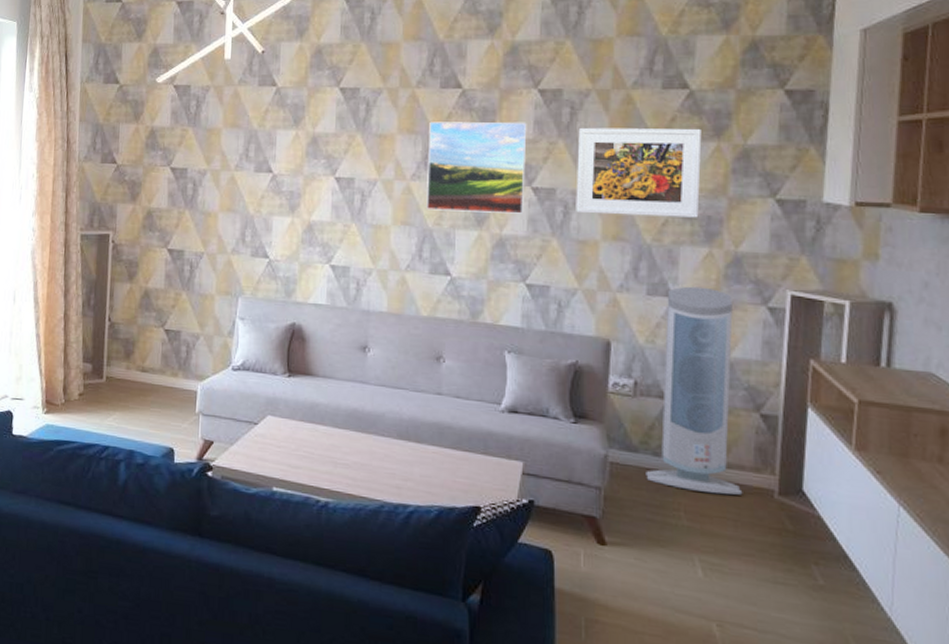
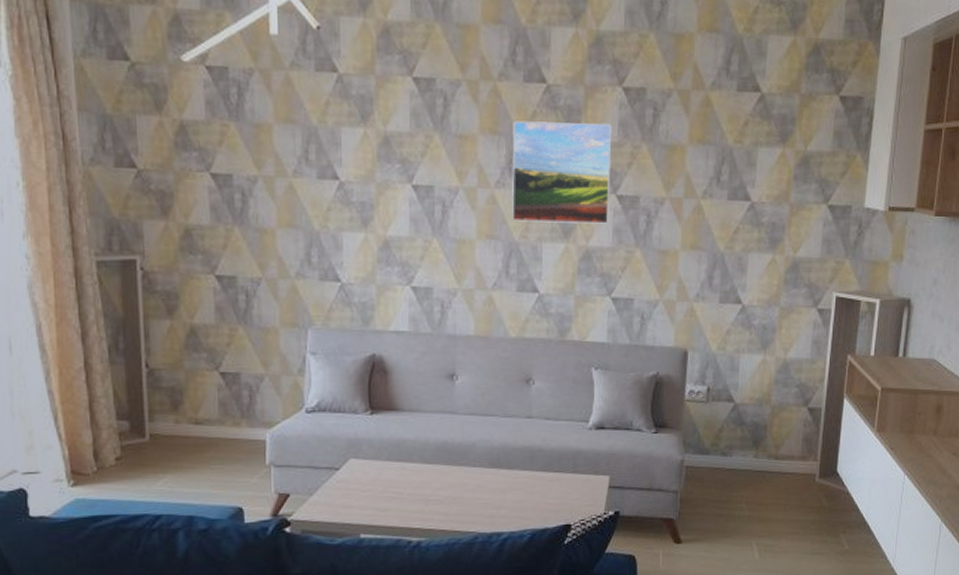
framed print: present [576,127,702,218] -> none [658,130,770,225]
air purifier: present [646,286,743,495] -> none [715,292,792,484]

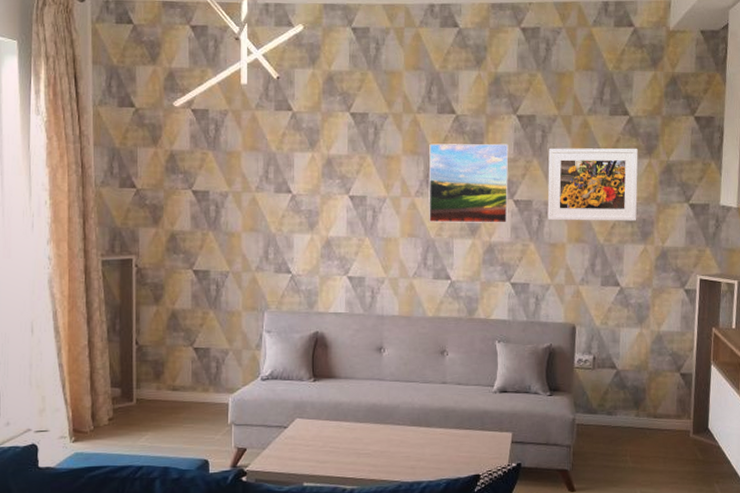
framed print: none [658,130,770,225] -> present [547,148,638,221]

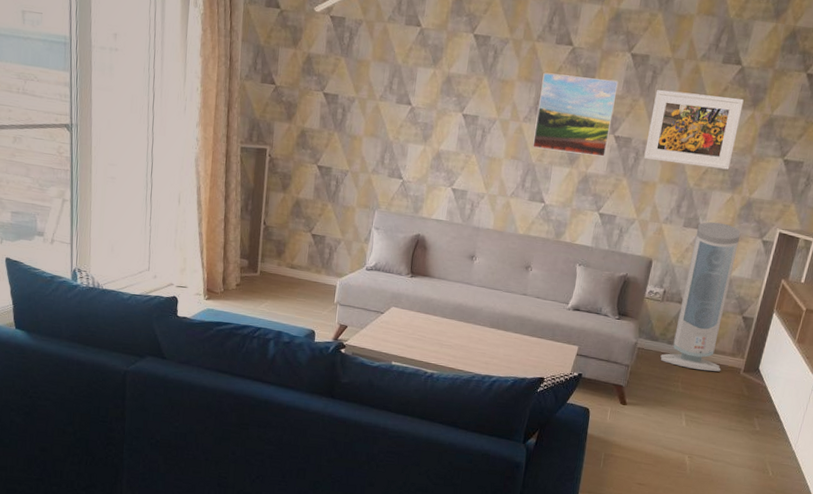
air purifier: none [602,276,669,439] -> present [660,221,740,372]

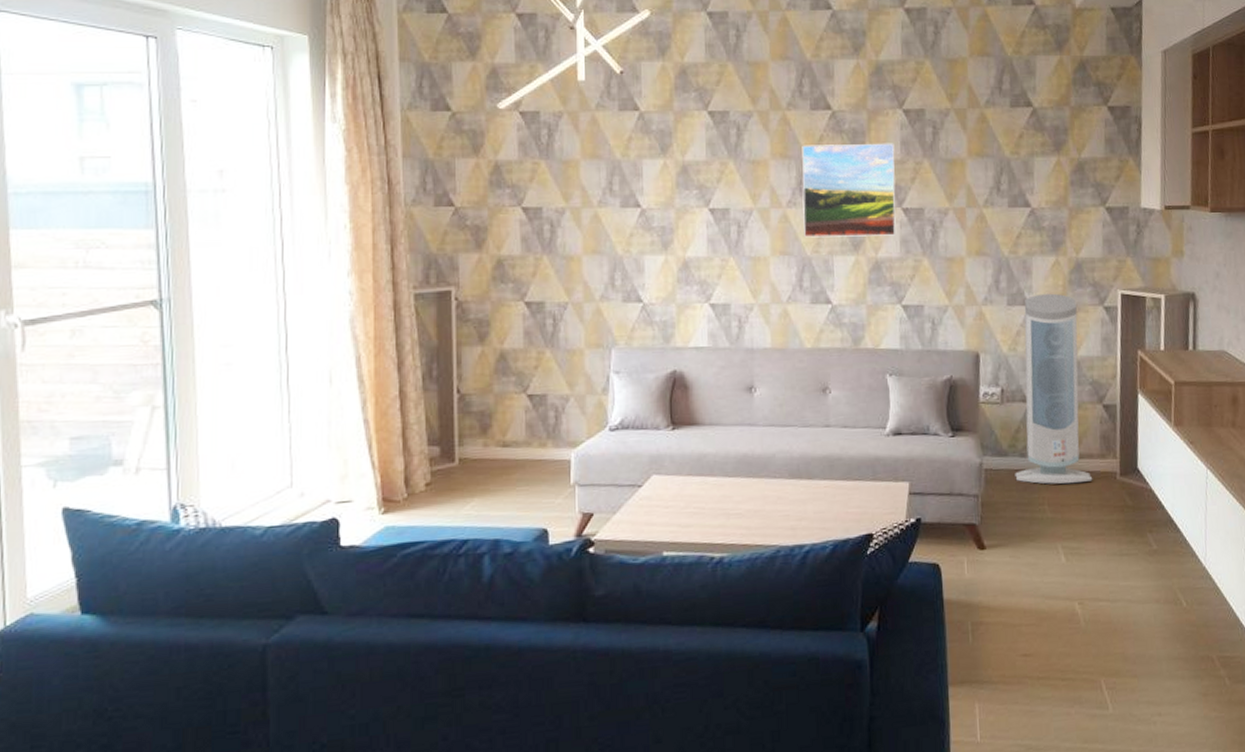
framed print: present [644,89,744,170] -> none [941,144,1046,231]

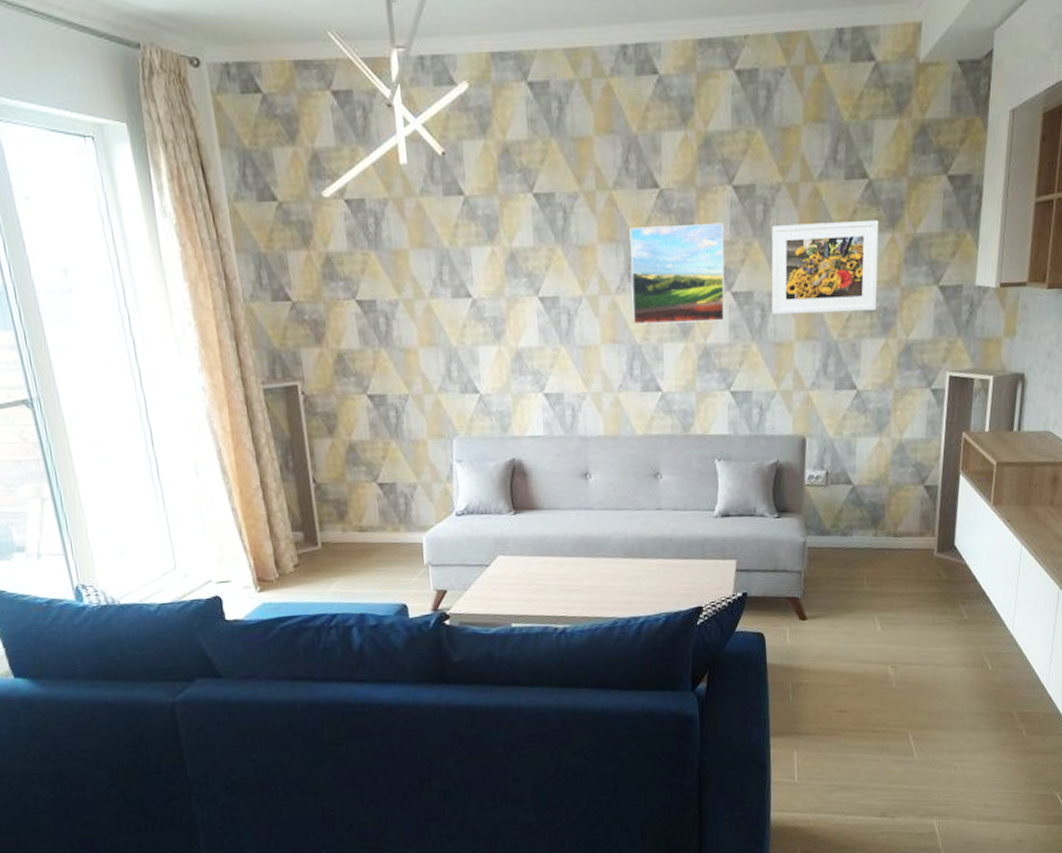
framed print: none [941,144,1046,231] -> present [771,219,879,315]
air purifier: present [1015,293,1093,484] -> none [836,376,911,561]

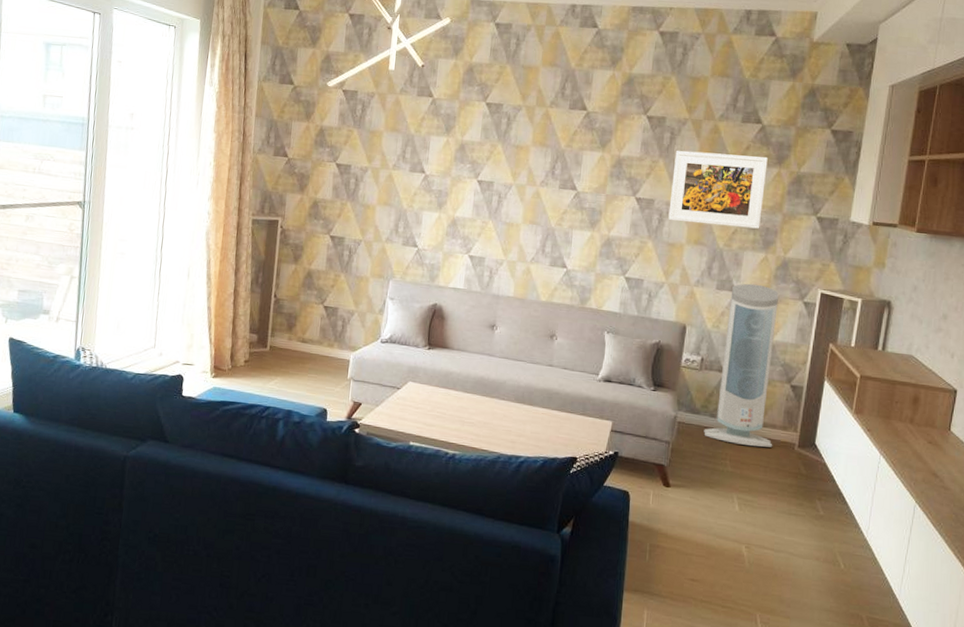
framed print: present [629,222,726,325] -> none [551,137,636,219]
air purifier: none [836,376,911,561] -> present [704,283,779,448]

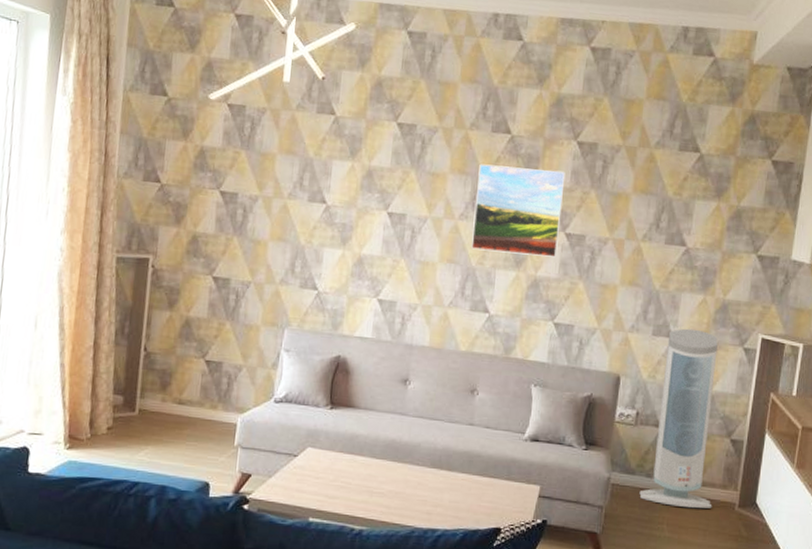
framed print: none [551,137,636,219] -> present [471,164,566,258]
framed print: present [668,150,768,229] -> none [601,180,706,268]

